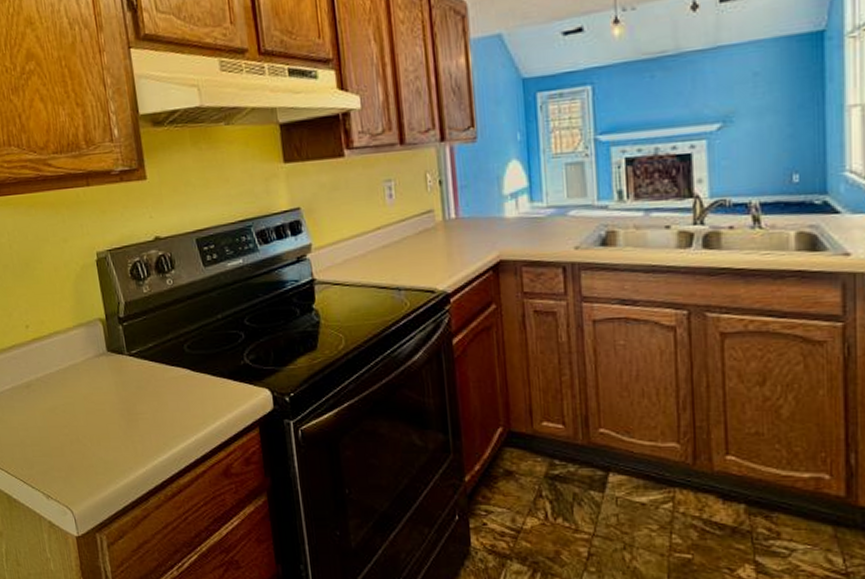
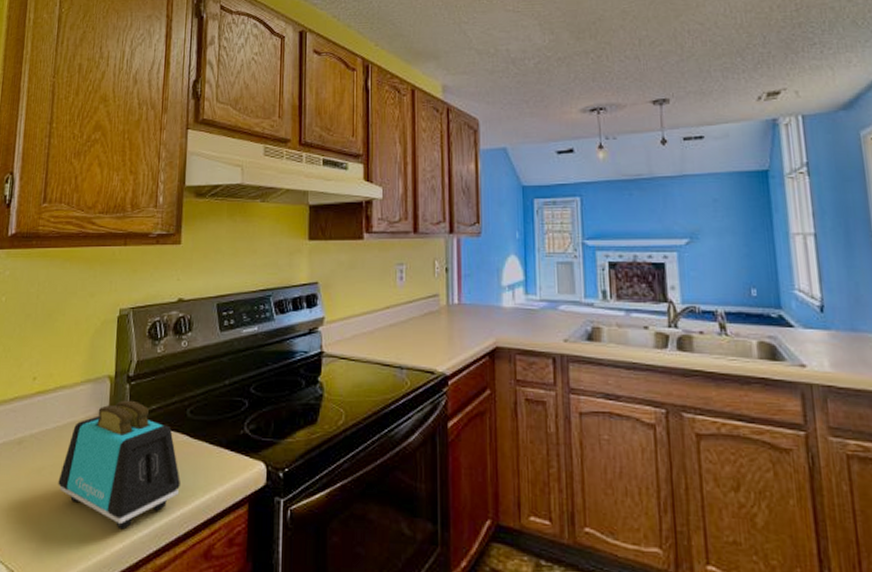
toaster: none [72,340,190,456] -> present [58,400,180,530]

